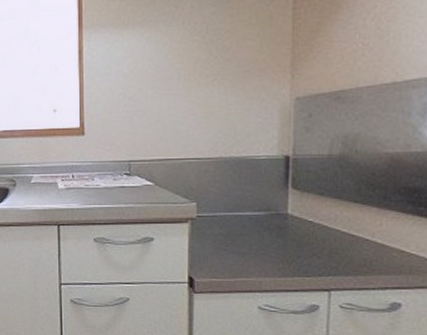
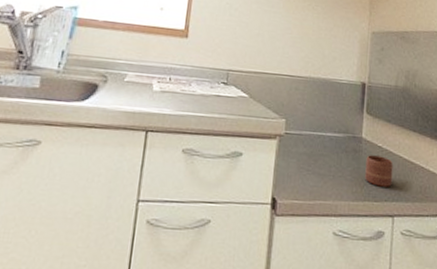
mug: none [293,231,328,262] -> present [365,155,393,187]

